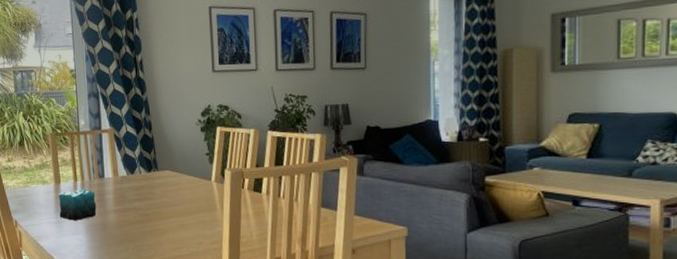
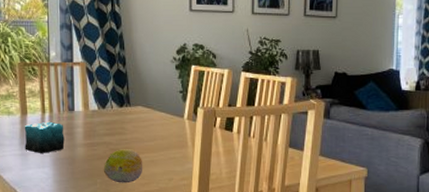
fruit: none [134,214,173,248] -> present [103,149,143,183]

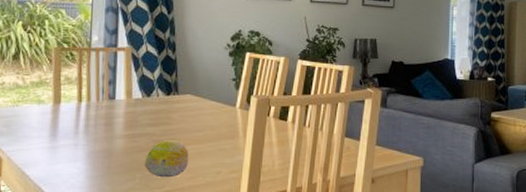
candle: present [24,121,65,153] -> none [55,111,102,146]

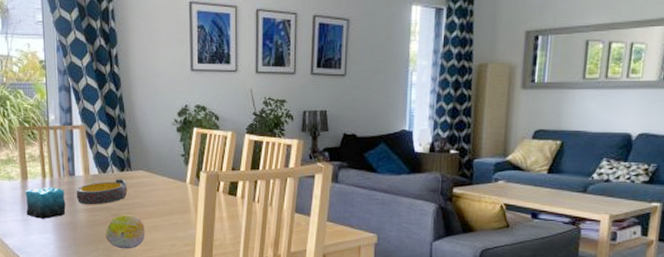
candle: none [55,111,102,146] -> present [25,186,66,219]
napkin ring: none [115,103,173,131] -> present [76,179,128,205]

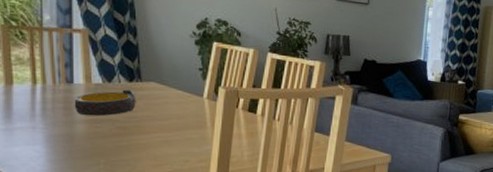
candle: present [25,186,66,219] -> none [9,93,61,129]
fruit: present [105,214,146,249] -> none [108,127,156,164]

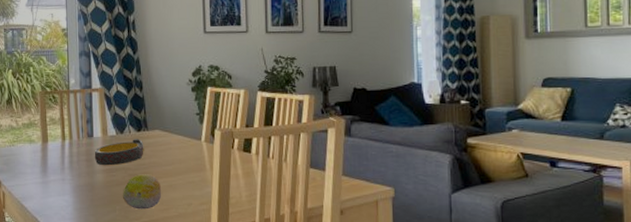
fruit: none [108,127,156,164] -> present [122,174,162,210]

